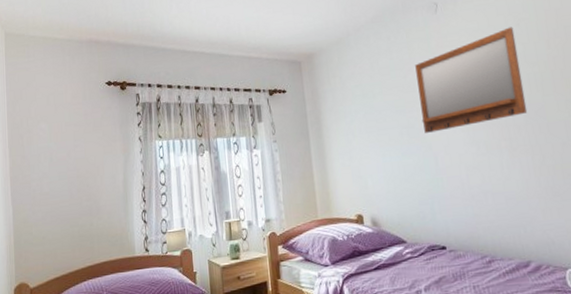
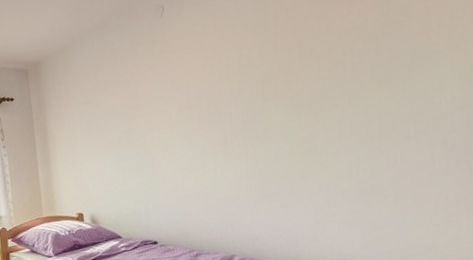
home mirror: present [415,27,528,133] -> none [138,29,246,138]

